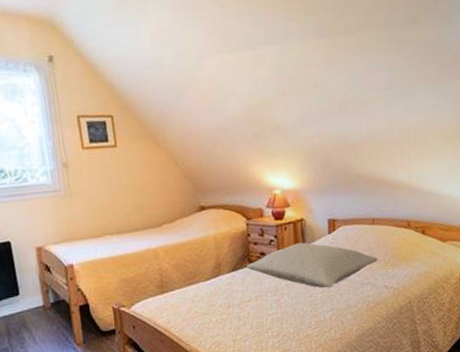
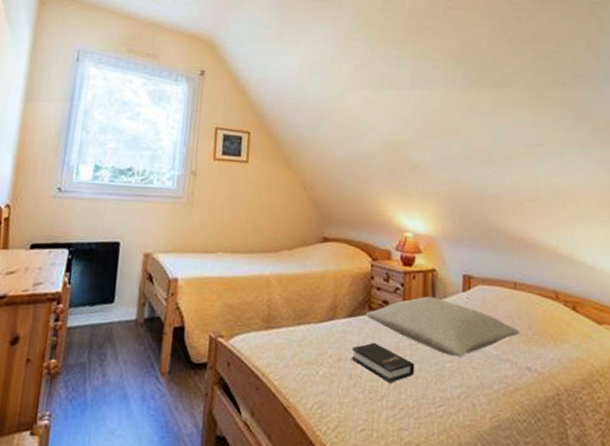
hardback book: none [238,288,293,318] -> present [352,342,415,383]

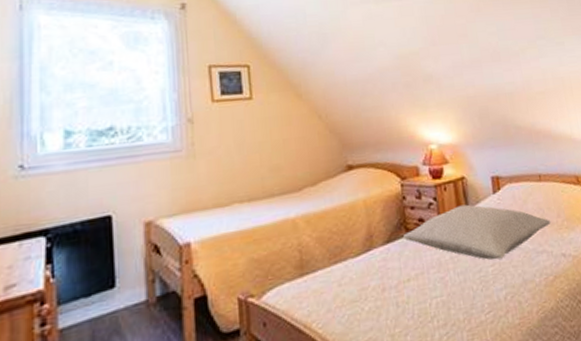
hardback book: present [352,342,415,383] -> none [395,263,460,302]

